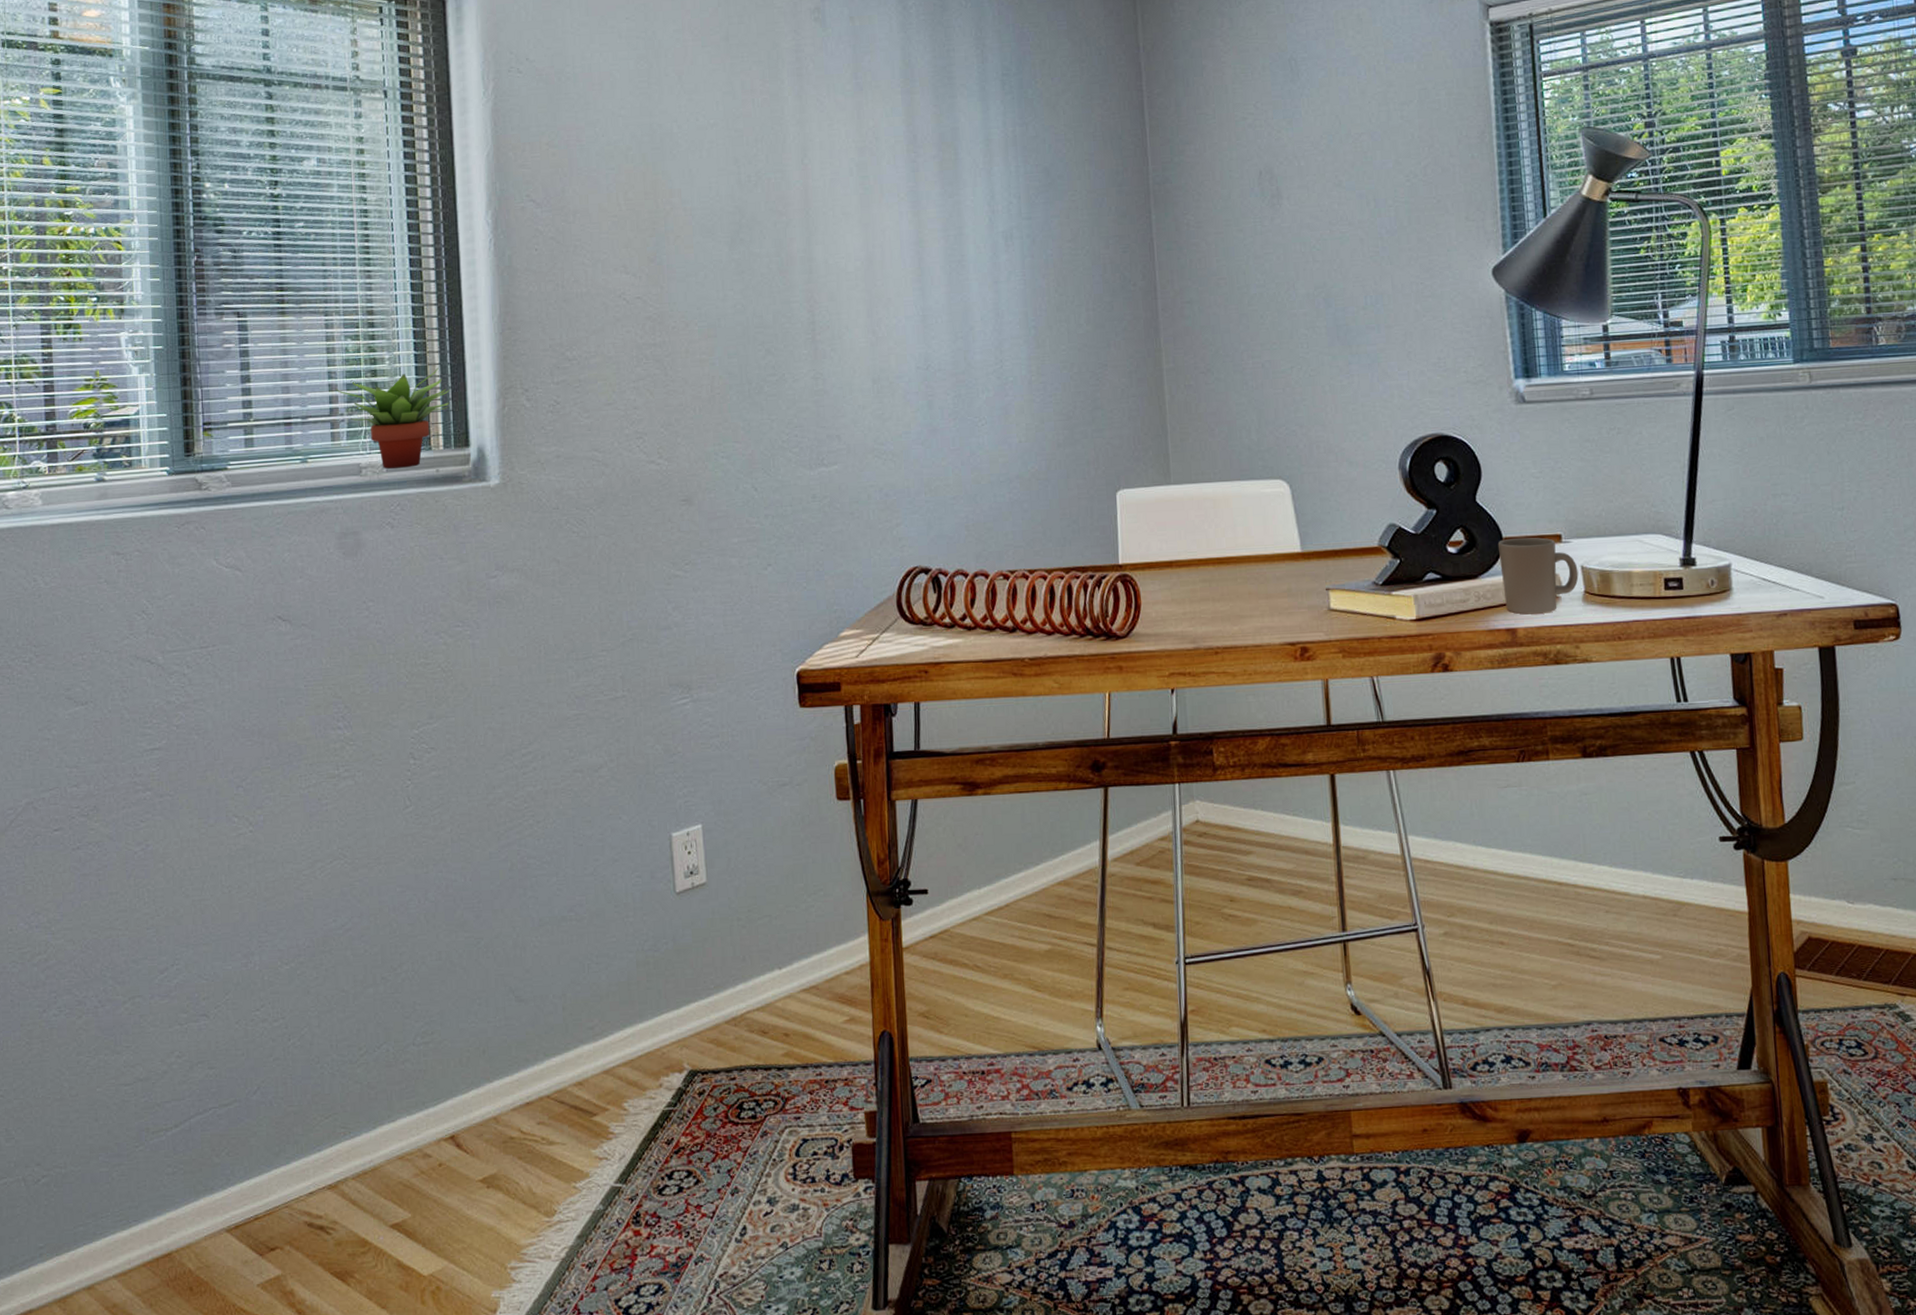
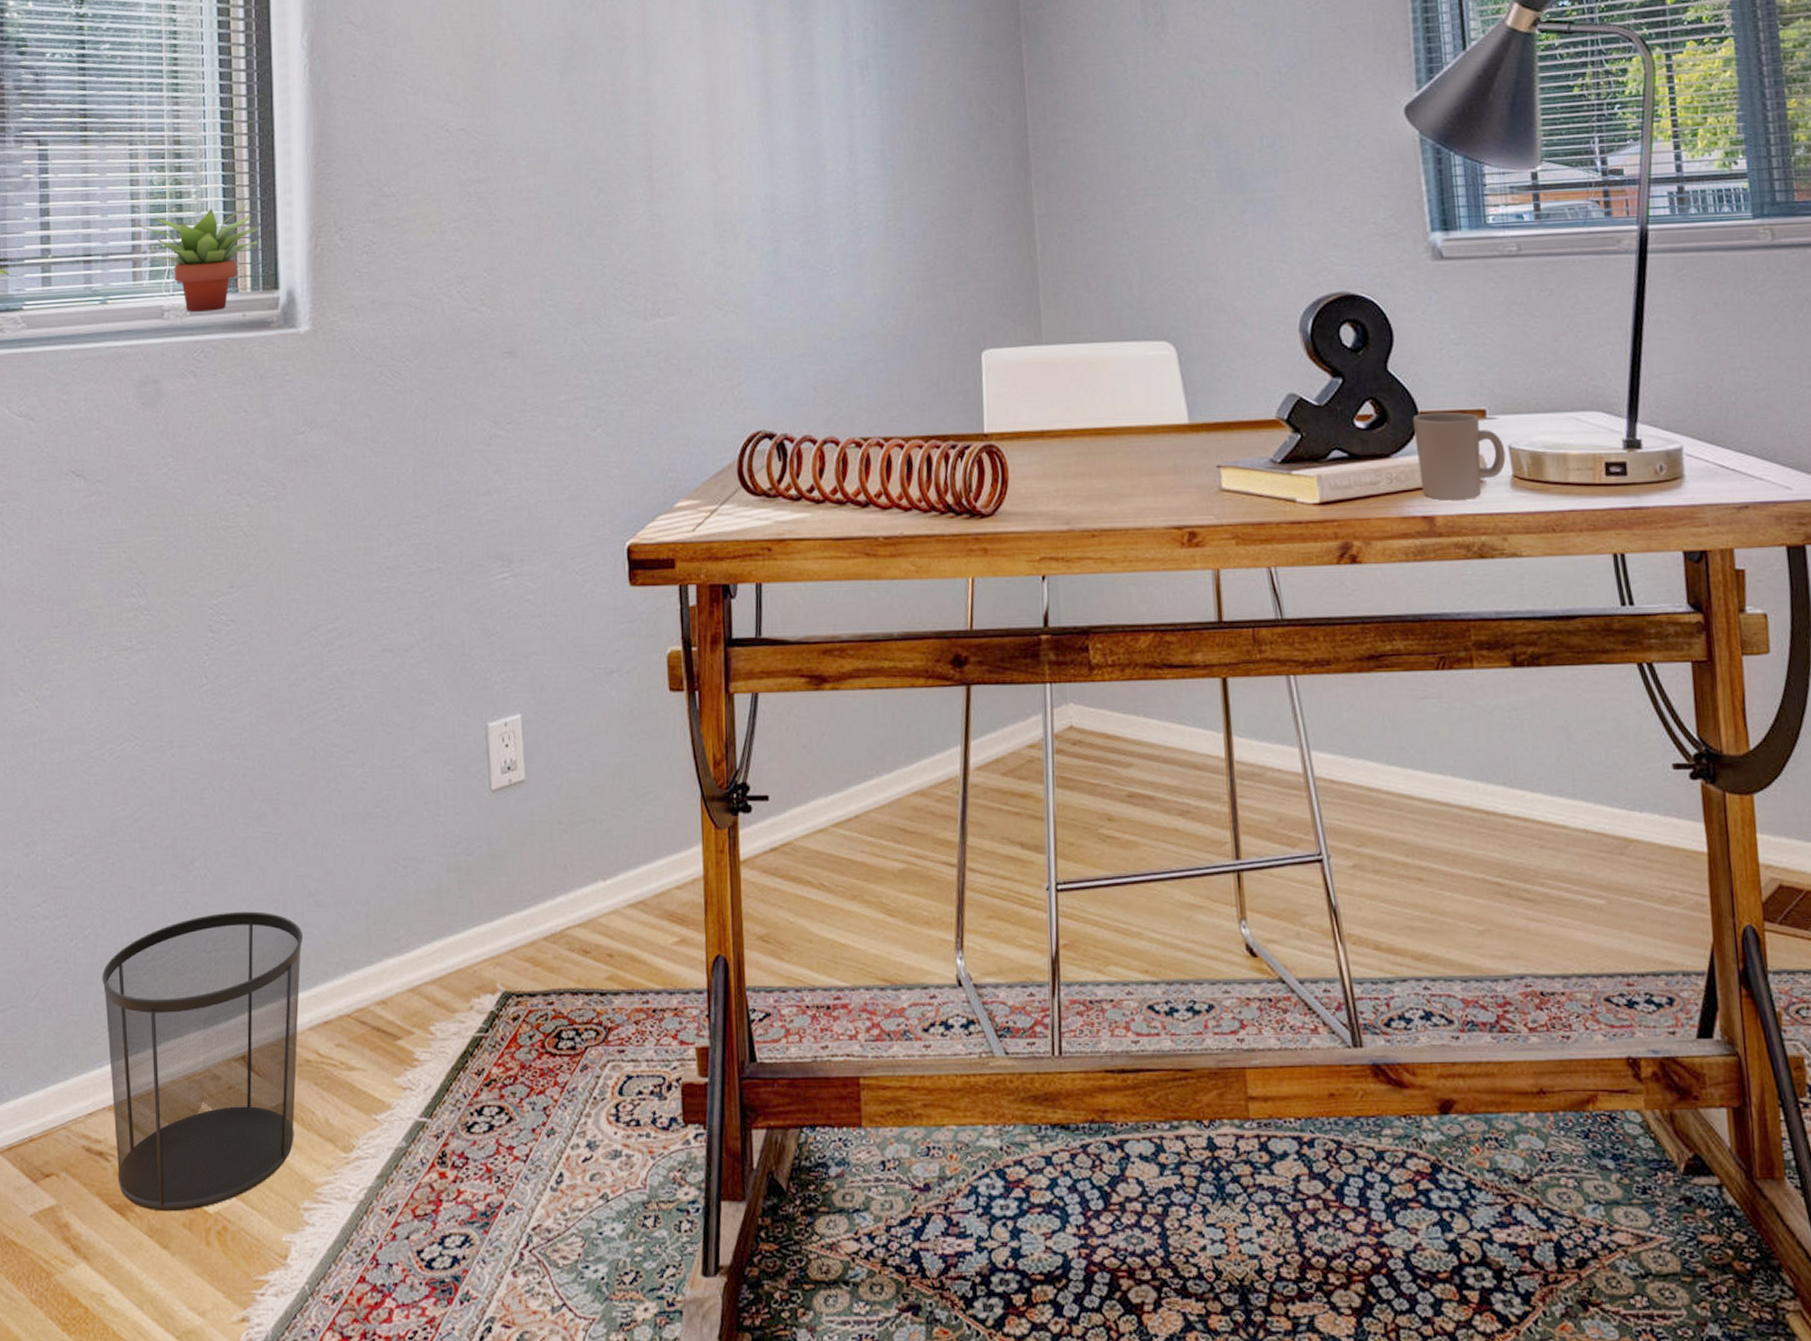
waste bin: none [319,1007,505,1276] -> present [102,911,304,1212]

